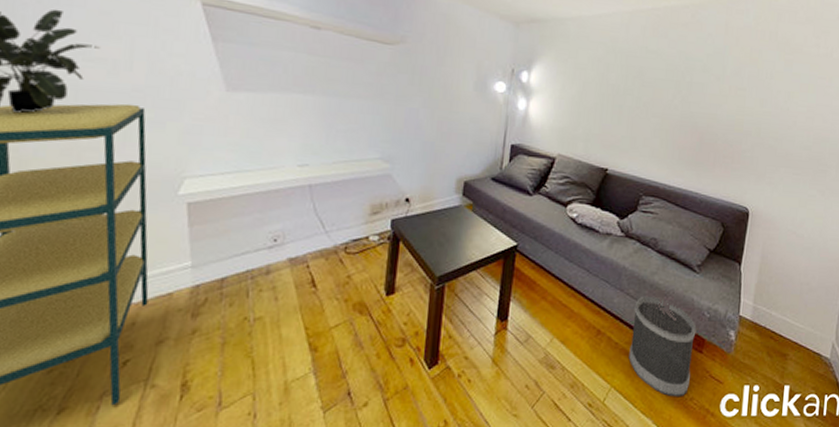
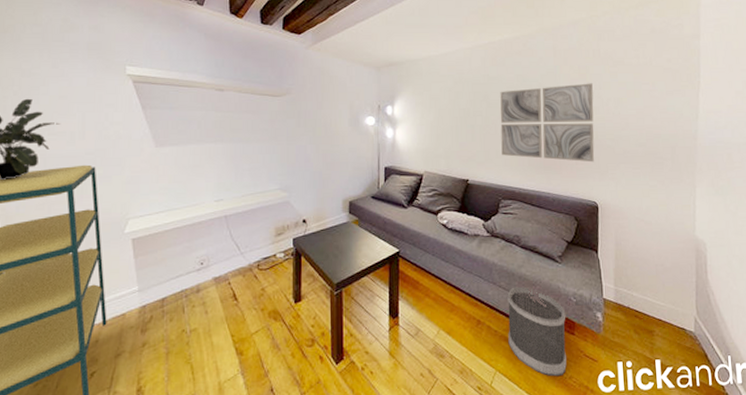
wall art: none [650,68,764,163] -> present [500,83,595,163]

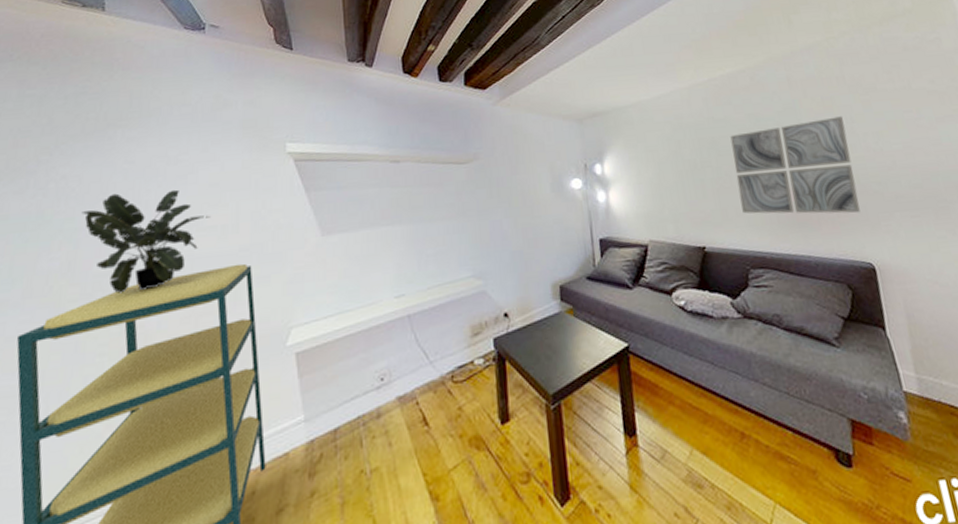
wastebasket: present [507,286,567,377] -> none [775,382,871,507]

